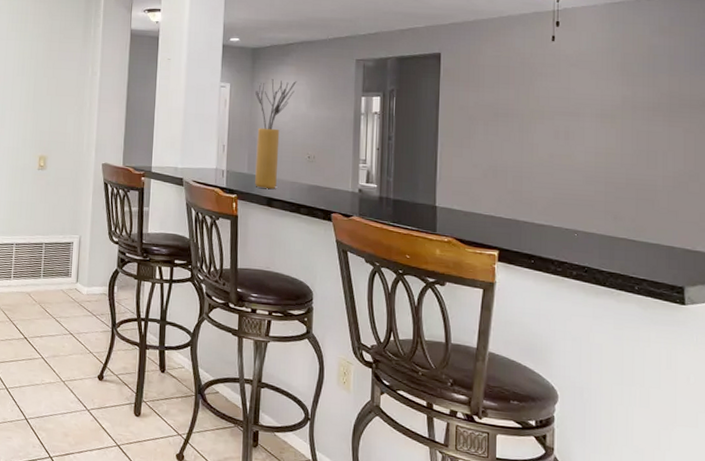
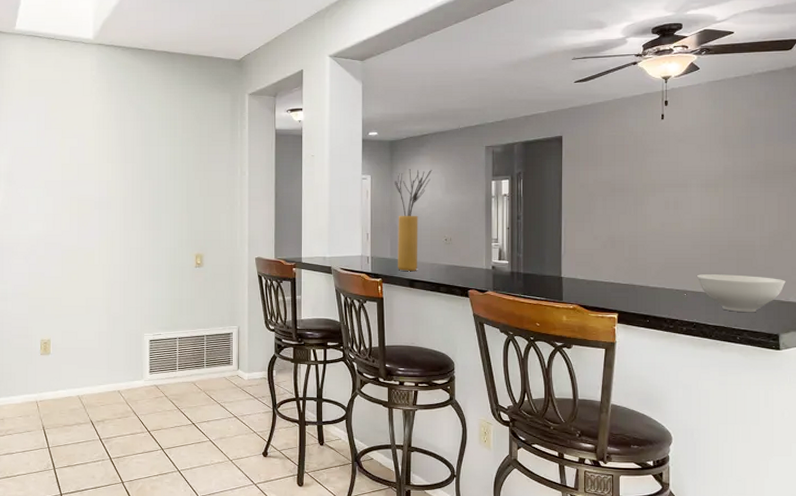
bowl: none [590,213,692,261] -> present [697,274,786,313]

